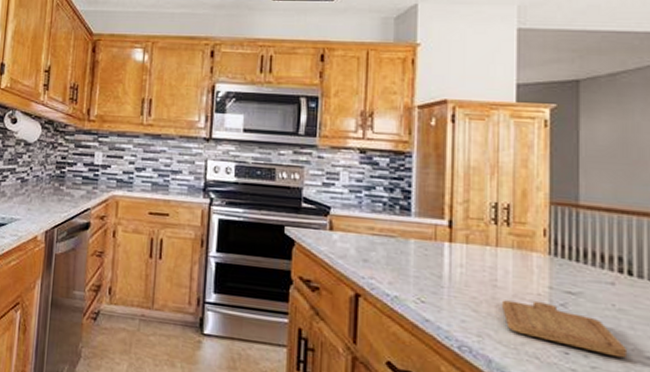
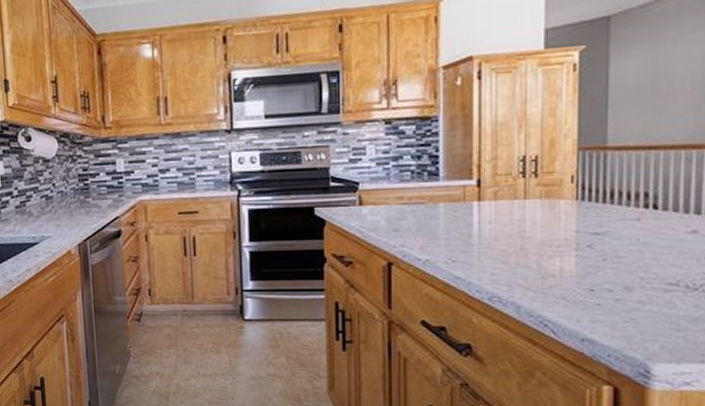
chopping board: present [502,300,626,358] -> none [531,246,649,288]

